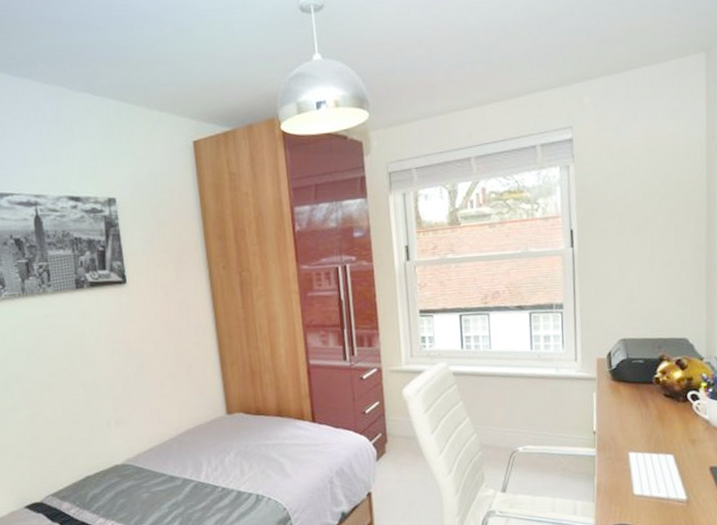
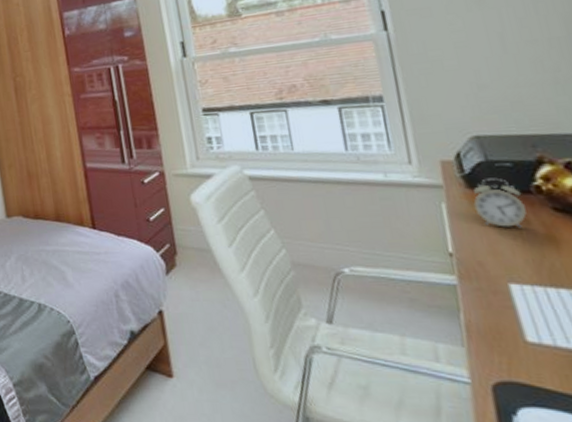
alarm clock: none [614,372,647,410] -> present [473,178,527,228]

